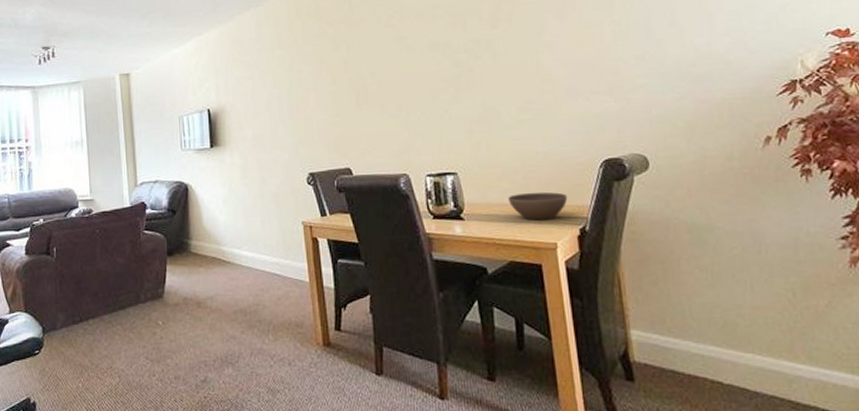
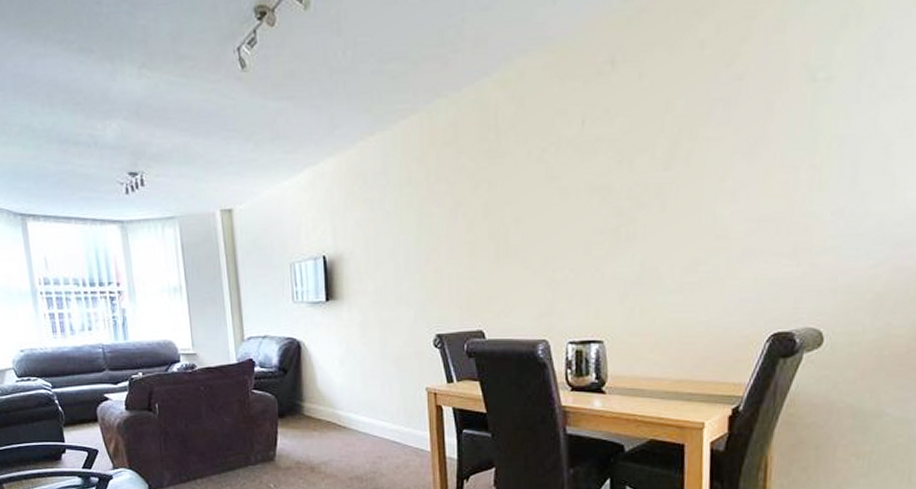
bowl: present [508,191,568,221] -> none [658,366,725,397]

